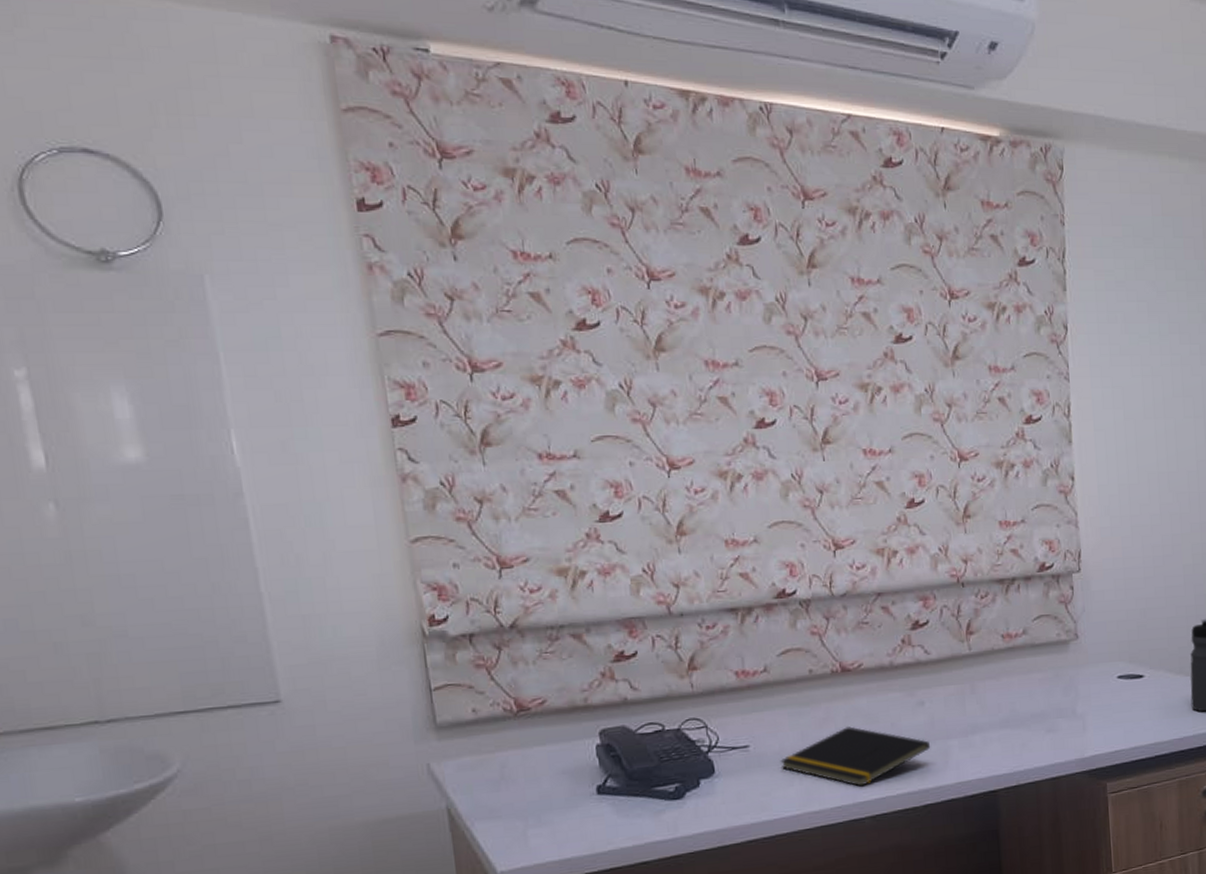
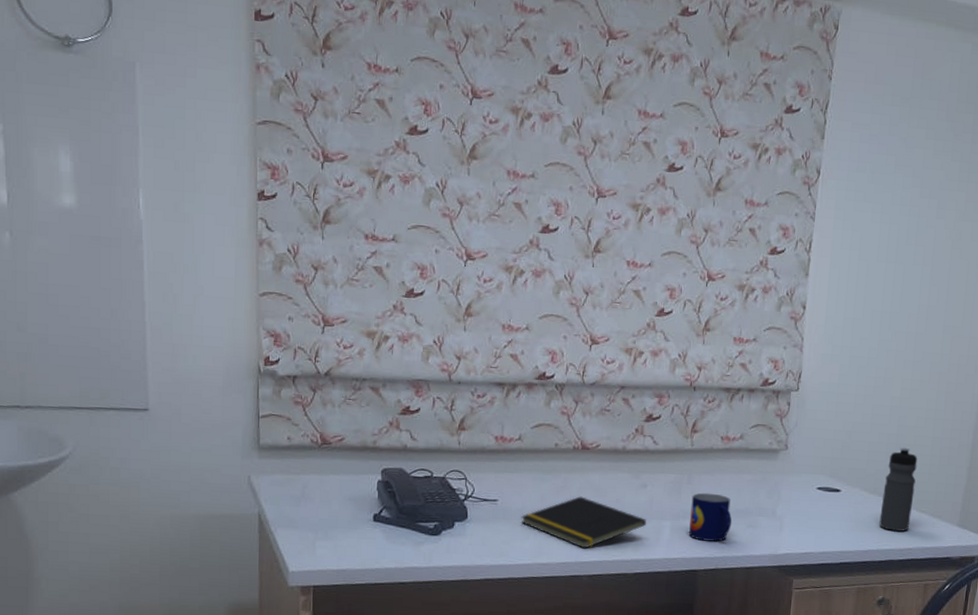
mug: none [978,700,1029,756] -> present [689,492,732,542]

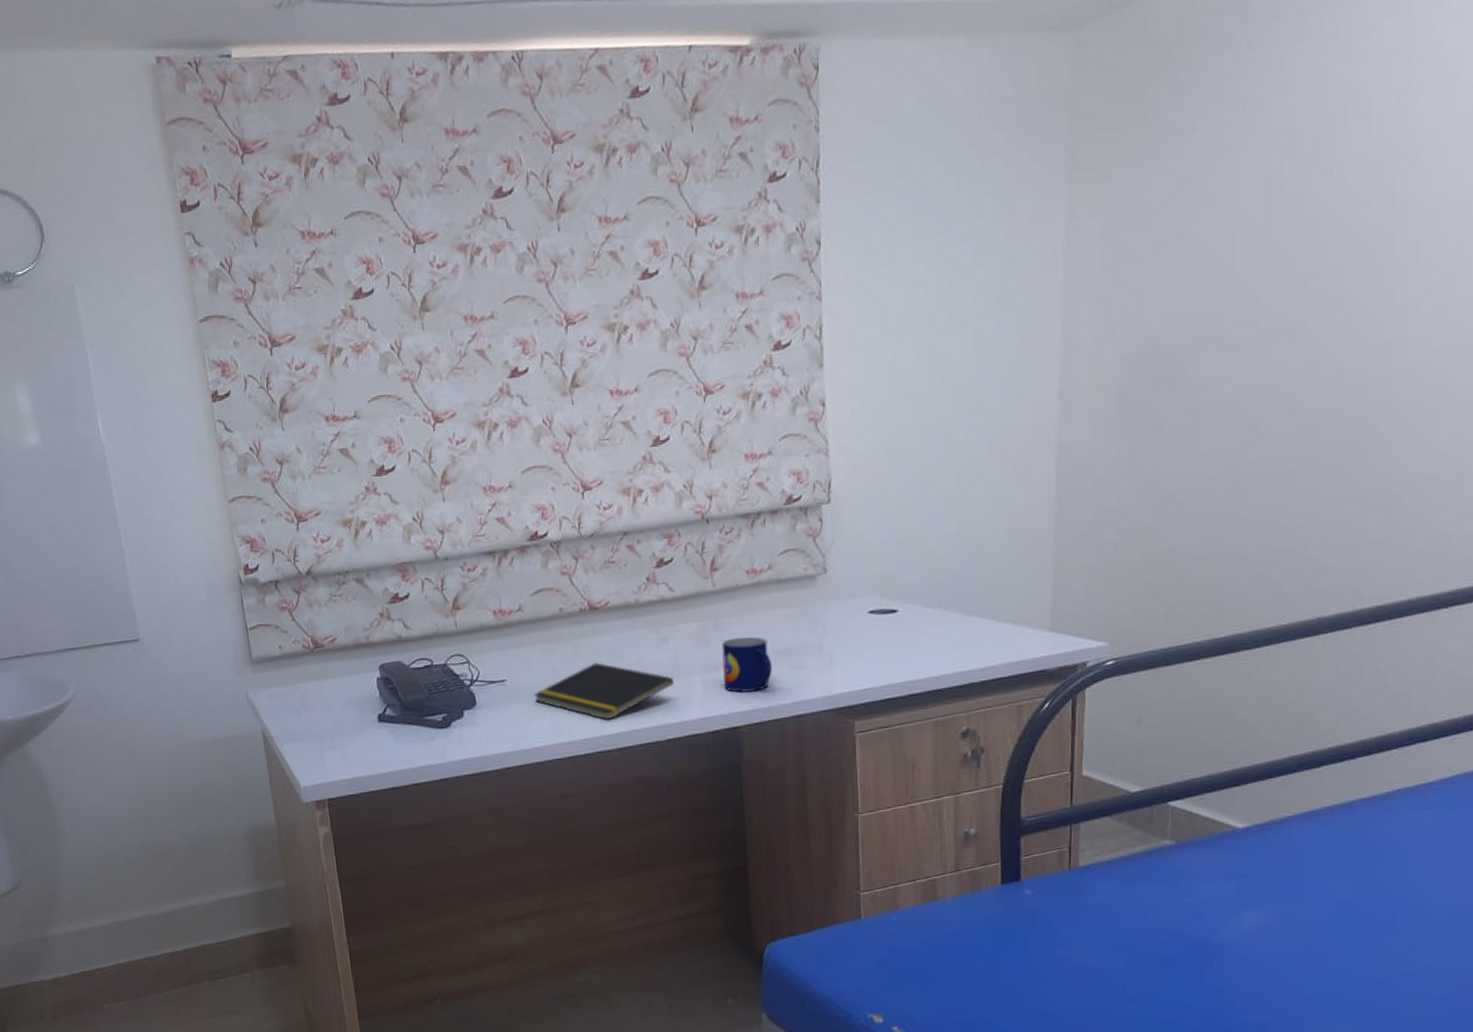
water bottle: present [879,447,918,531] -> none [950,547,990,649]

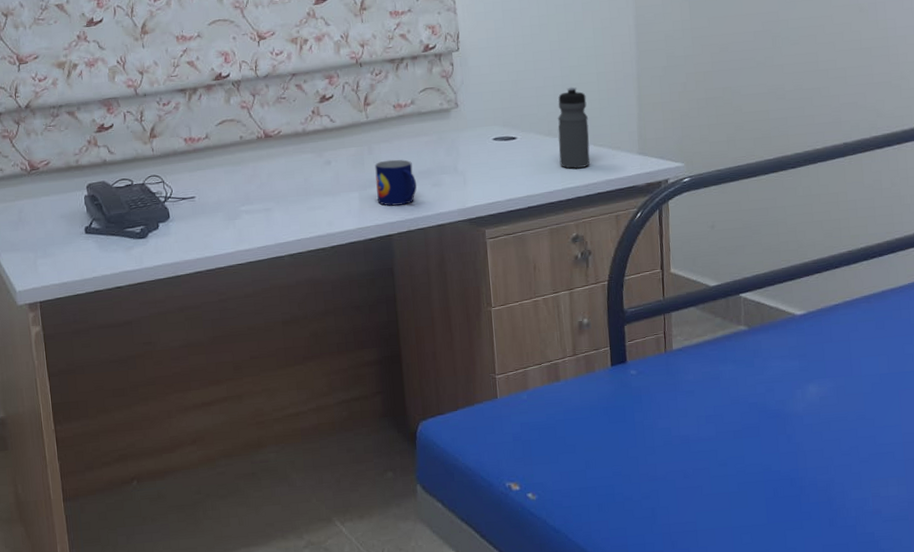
notepad: present [533,662,675,720] -> none [218,181,337,230]
water bottle: none [950,547,990,649] -> present [558,87,590,169]

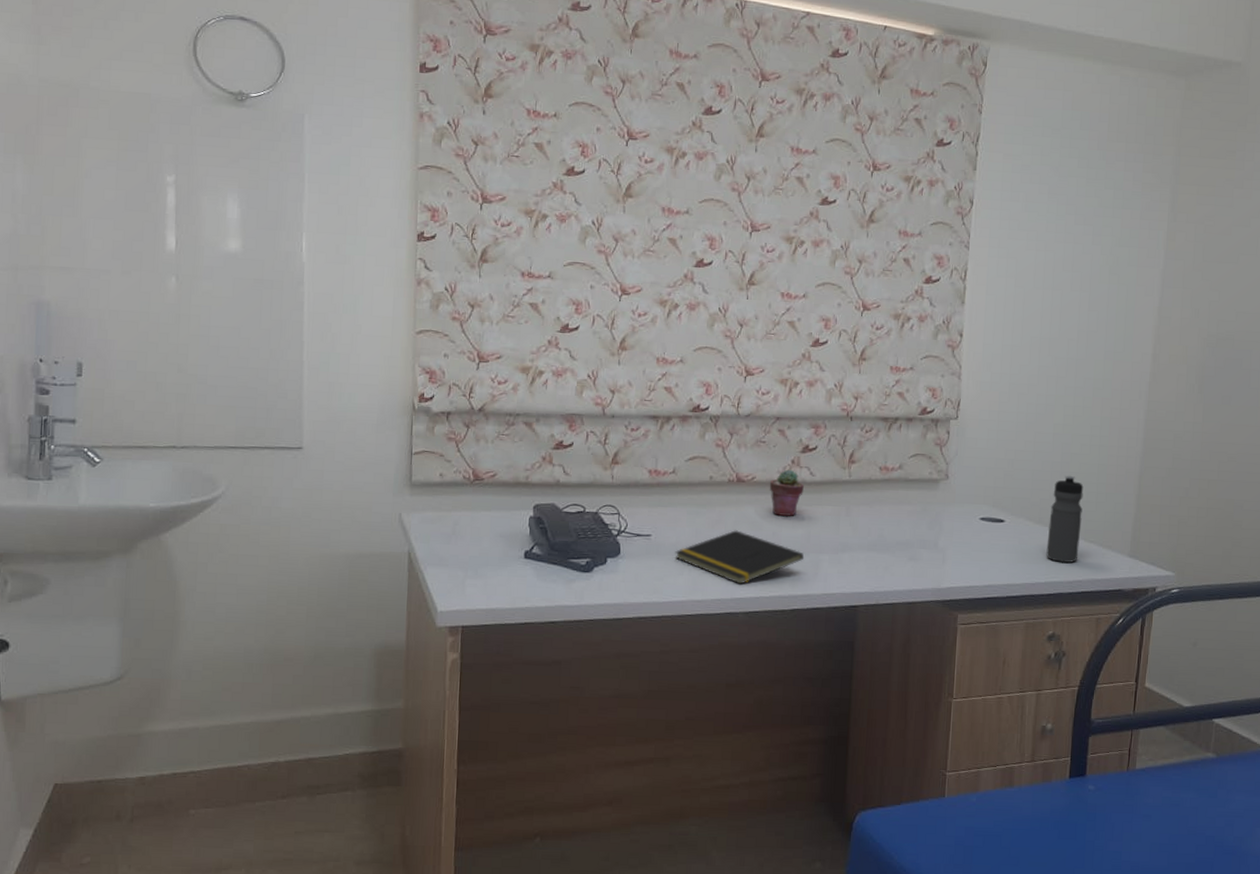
notepad: none [218,181,337,230] -> present [675,530,805,585]
potted succulent: none [294,119,327,163] -> present [769,469,804,516]
mug: present [375,159,417,206] -> none [848,525,893,576]

